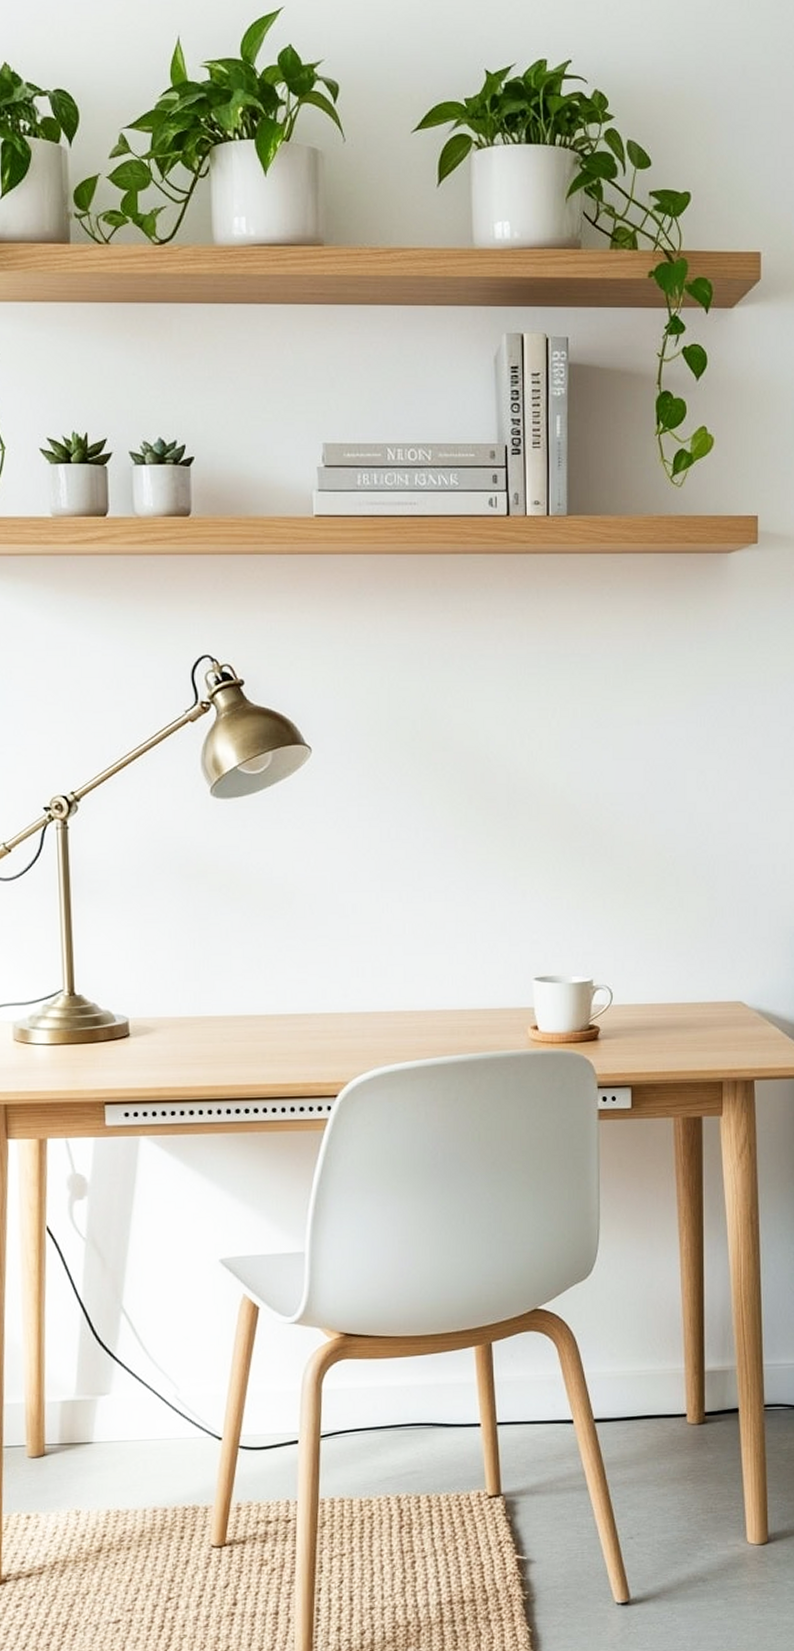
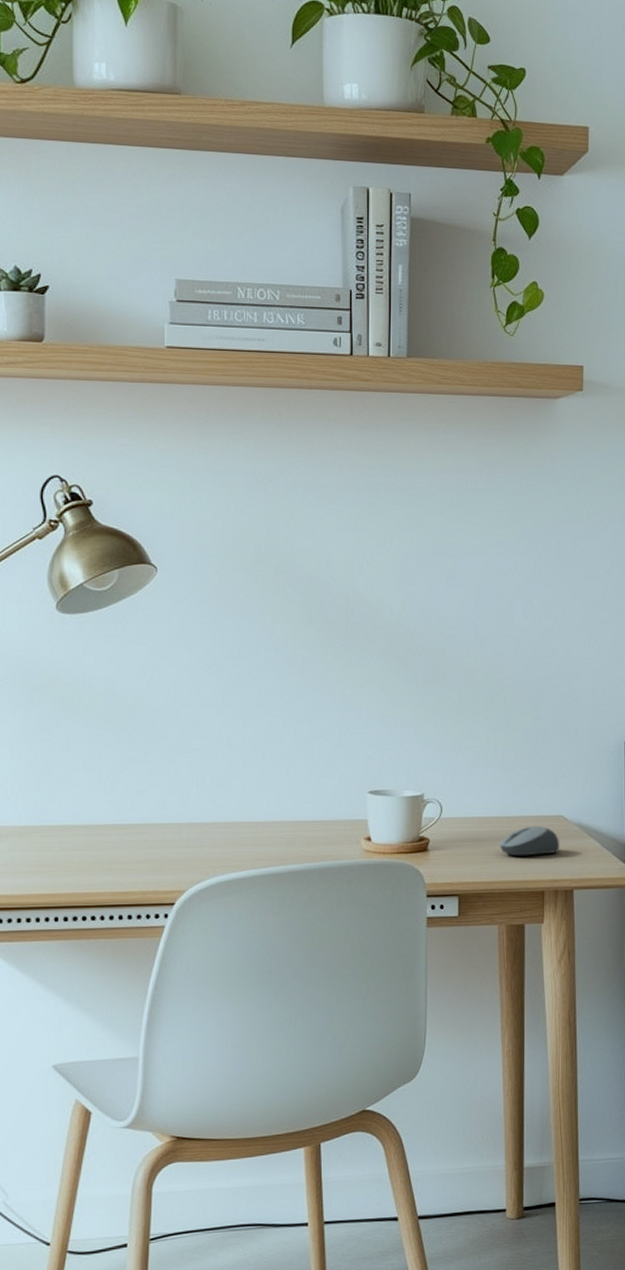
computer mouse: none [674,1012,739,1045] -> present [499,825,560,856]

